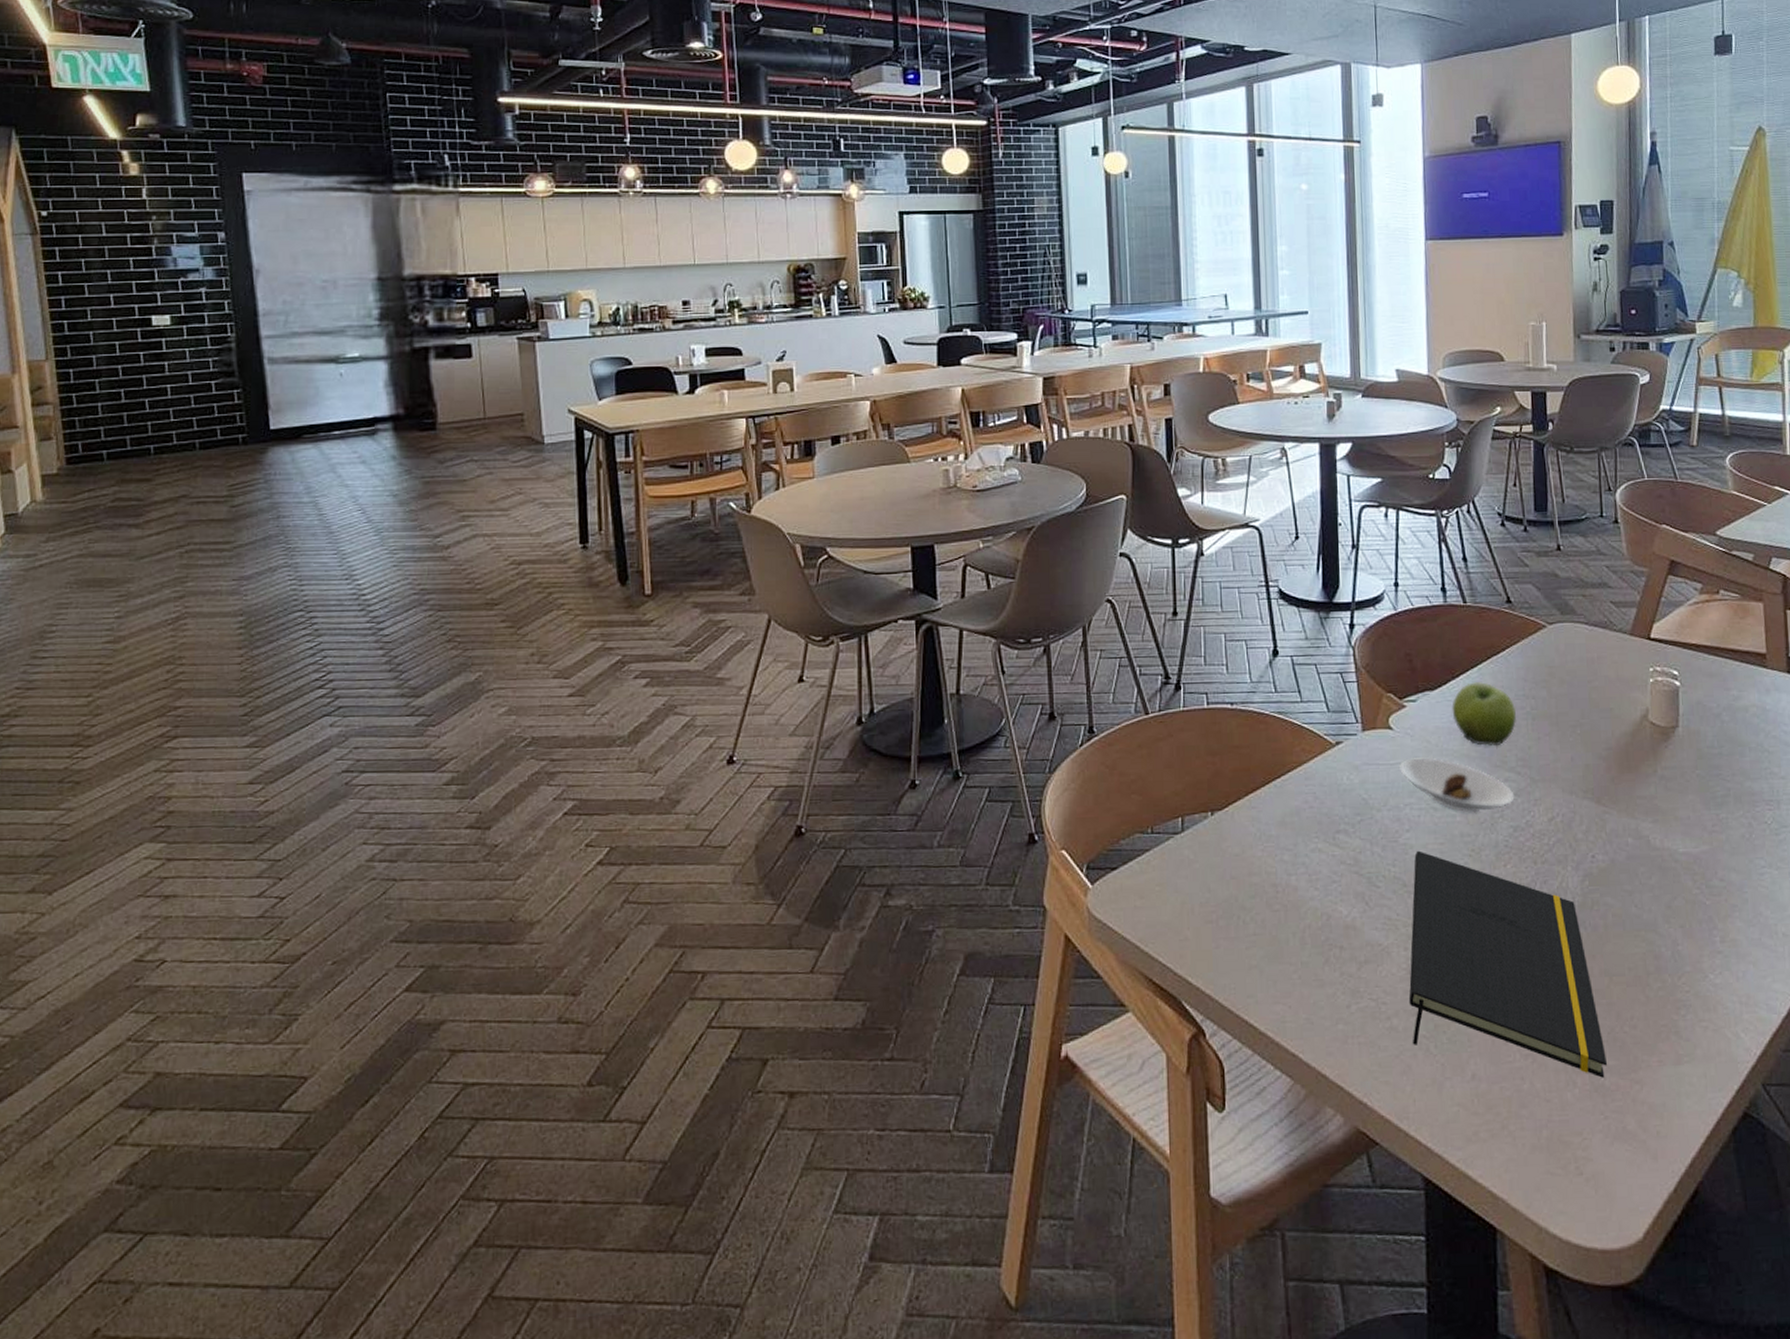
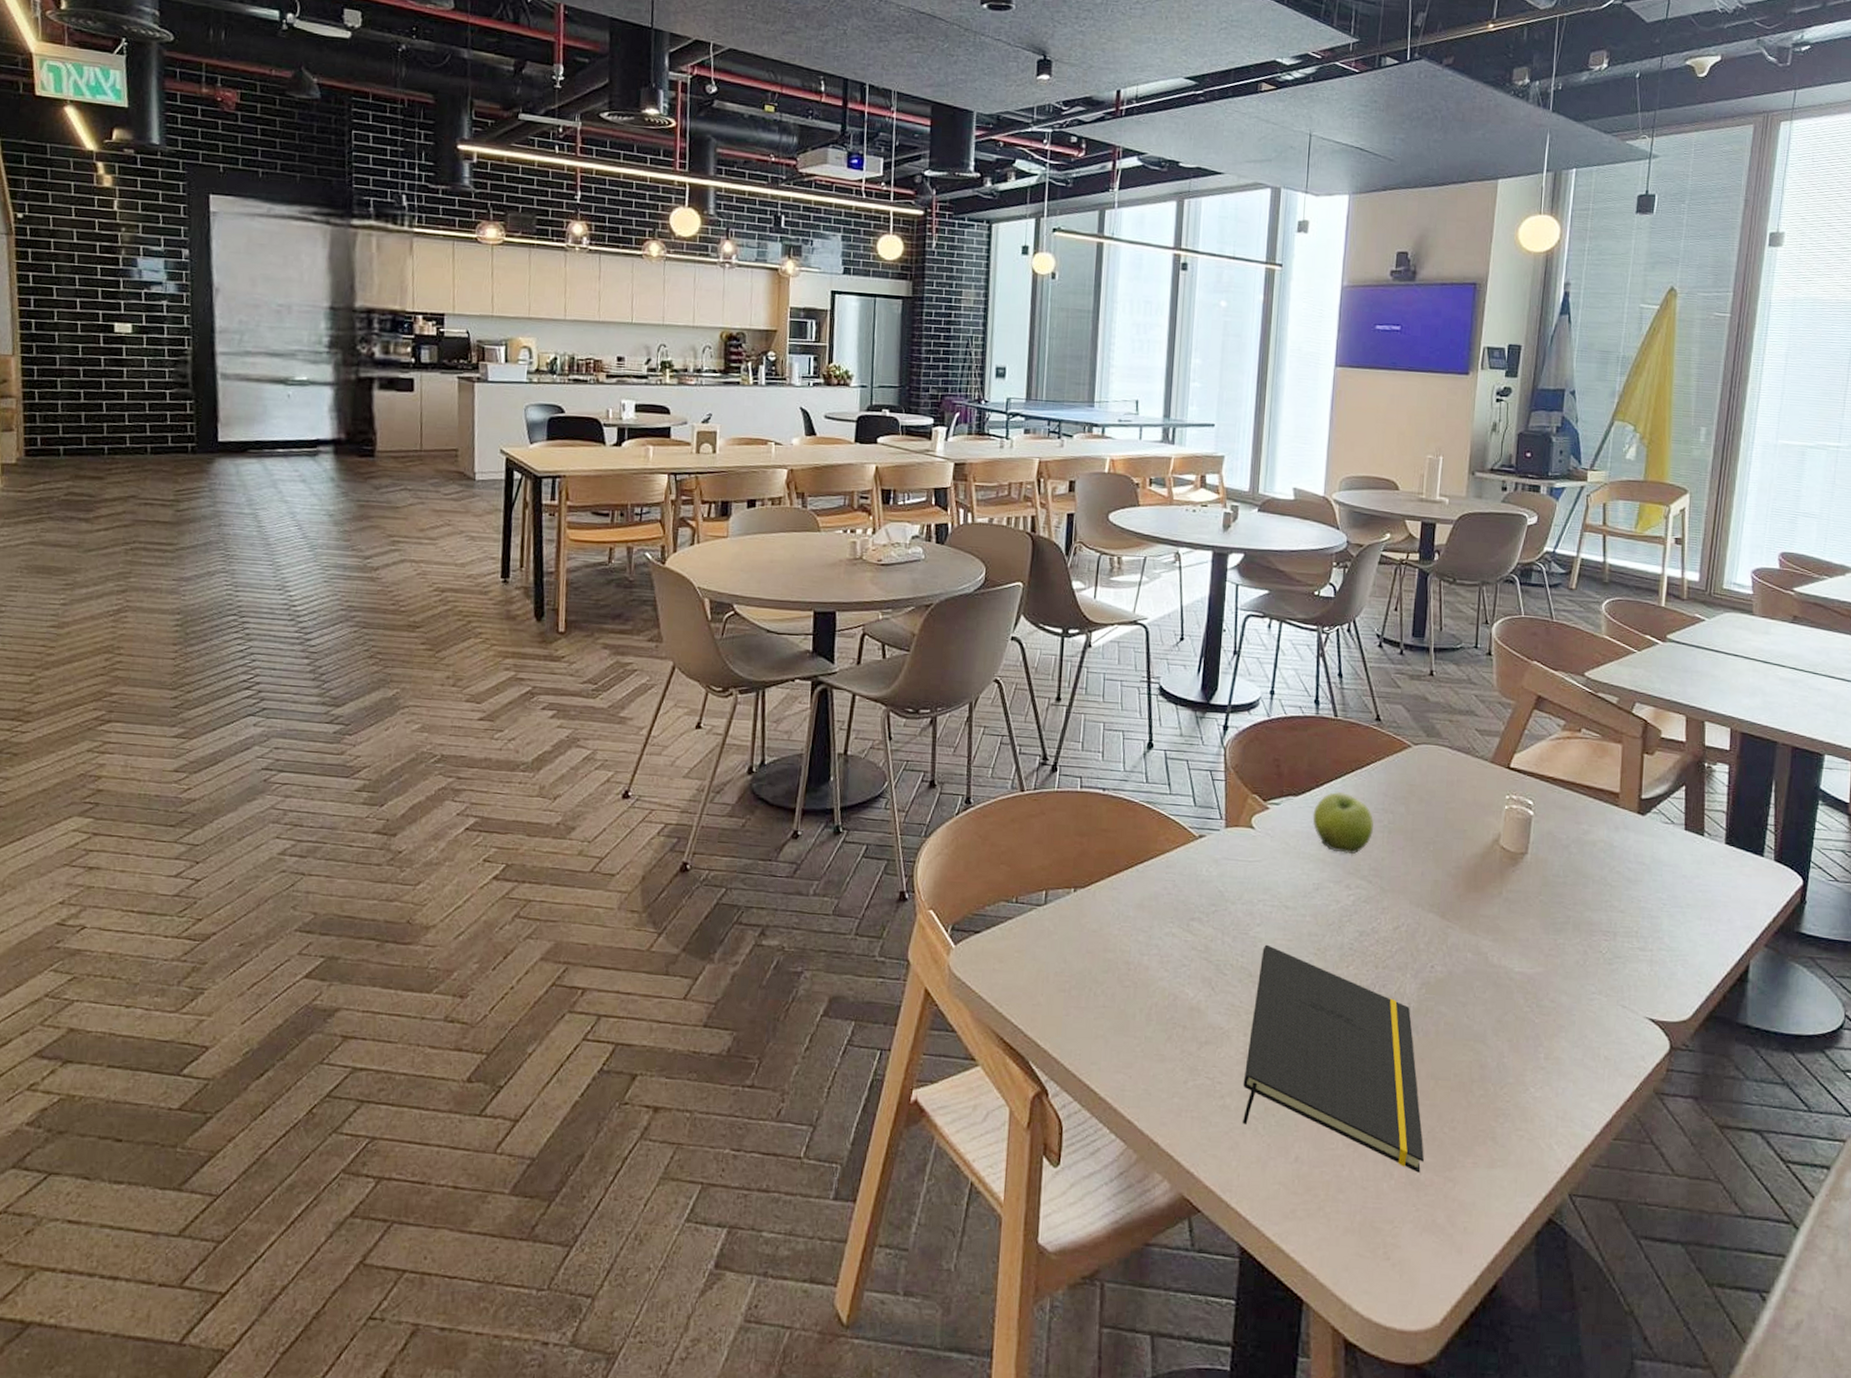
saucer: present [1400,757,1515,813] -> none [1257,857,1364,915]

